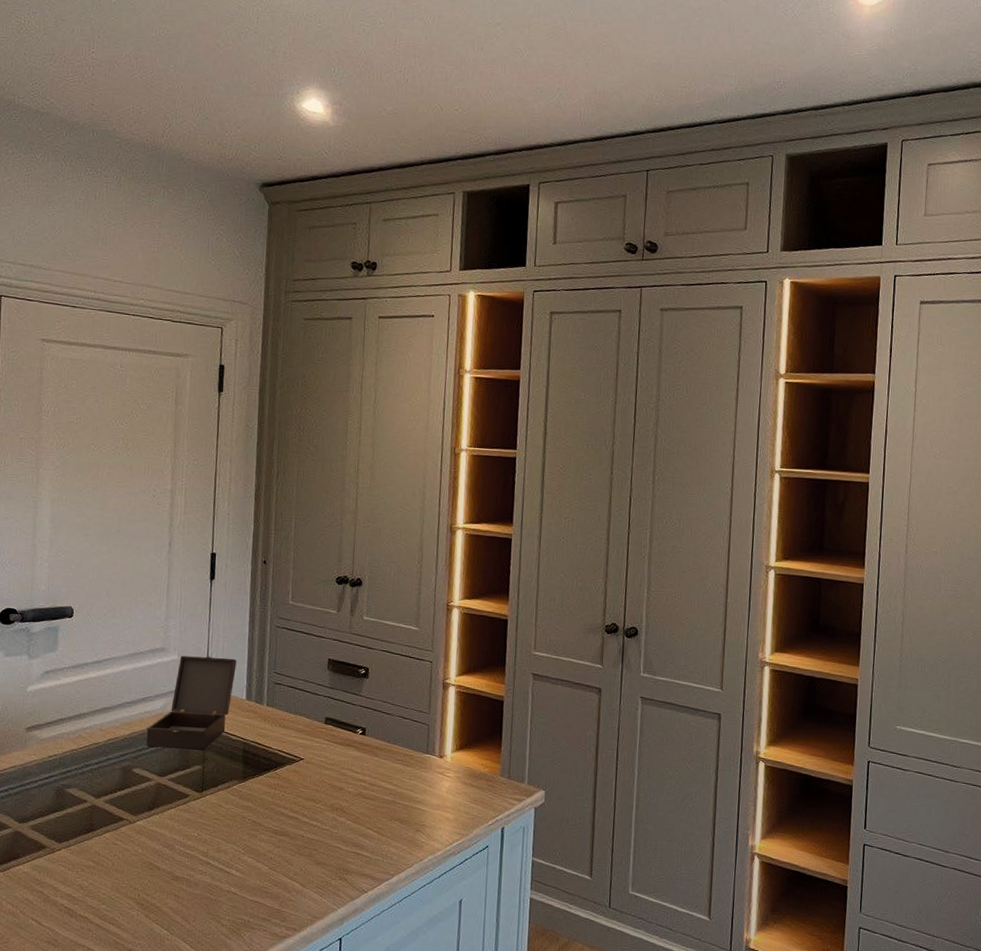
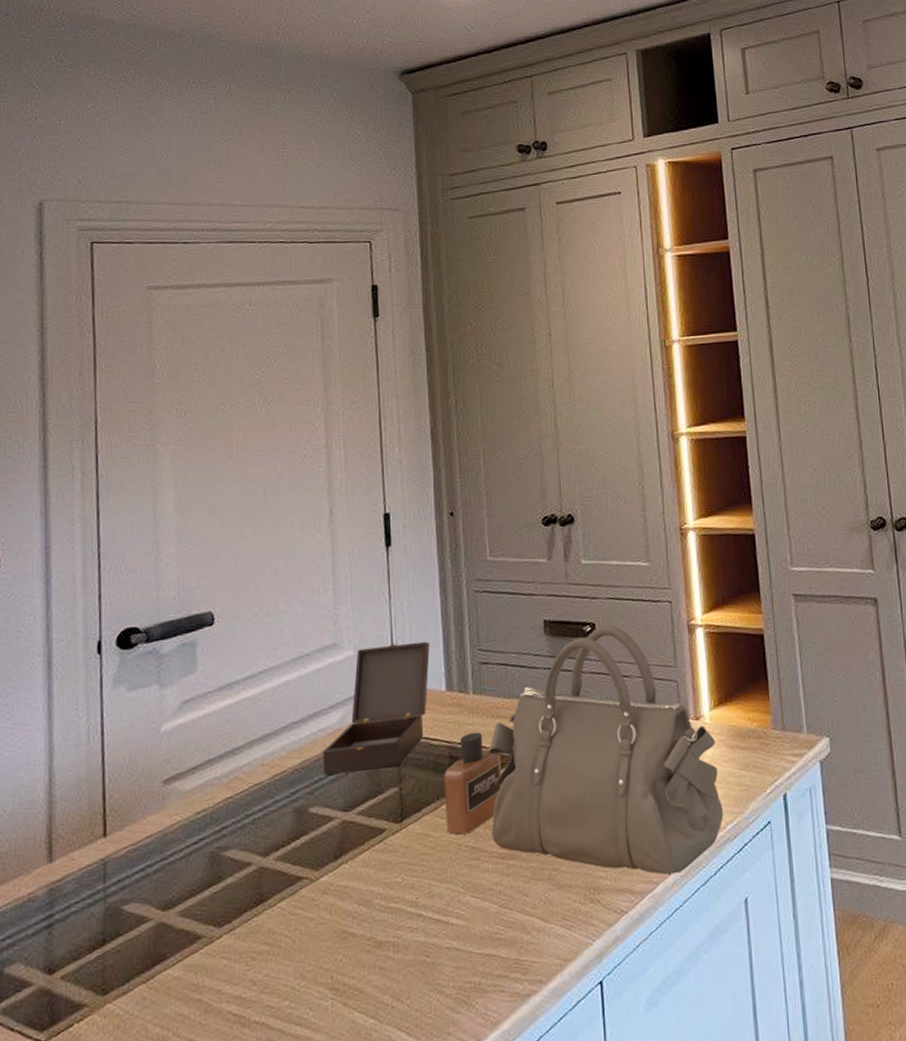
perfume: none [235,735,283,810] -> present [444,732,502,835]
shoulder bag: none [269,671,453,871] -> present [488,624,724,875]

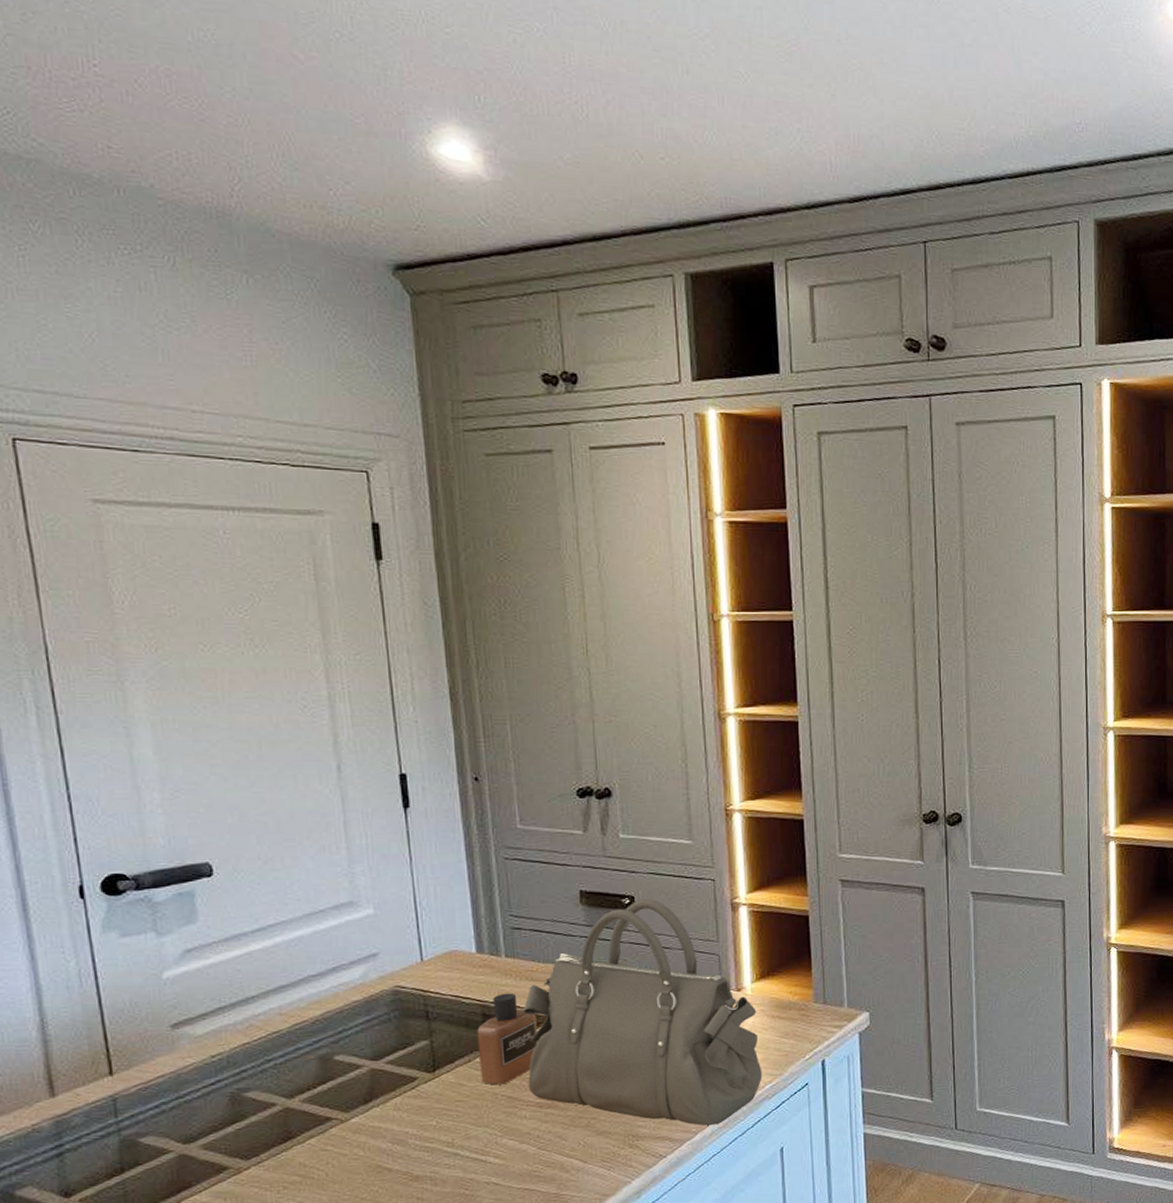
jewelry box: present [322,641,430,775] -> none [345,904,457,1026]

